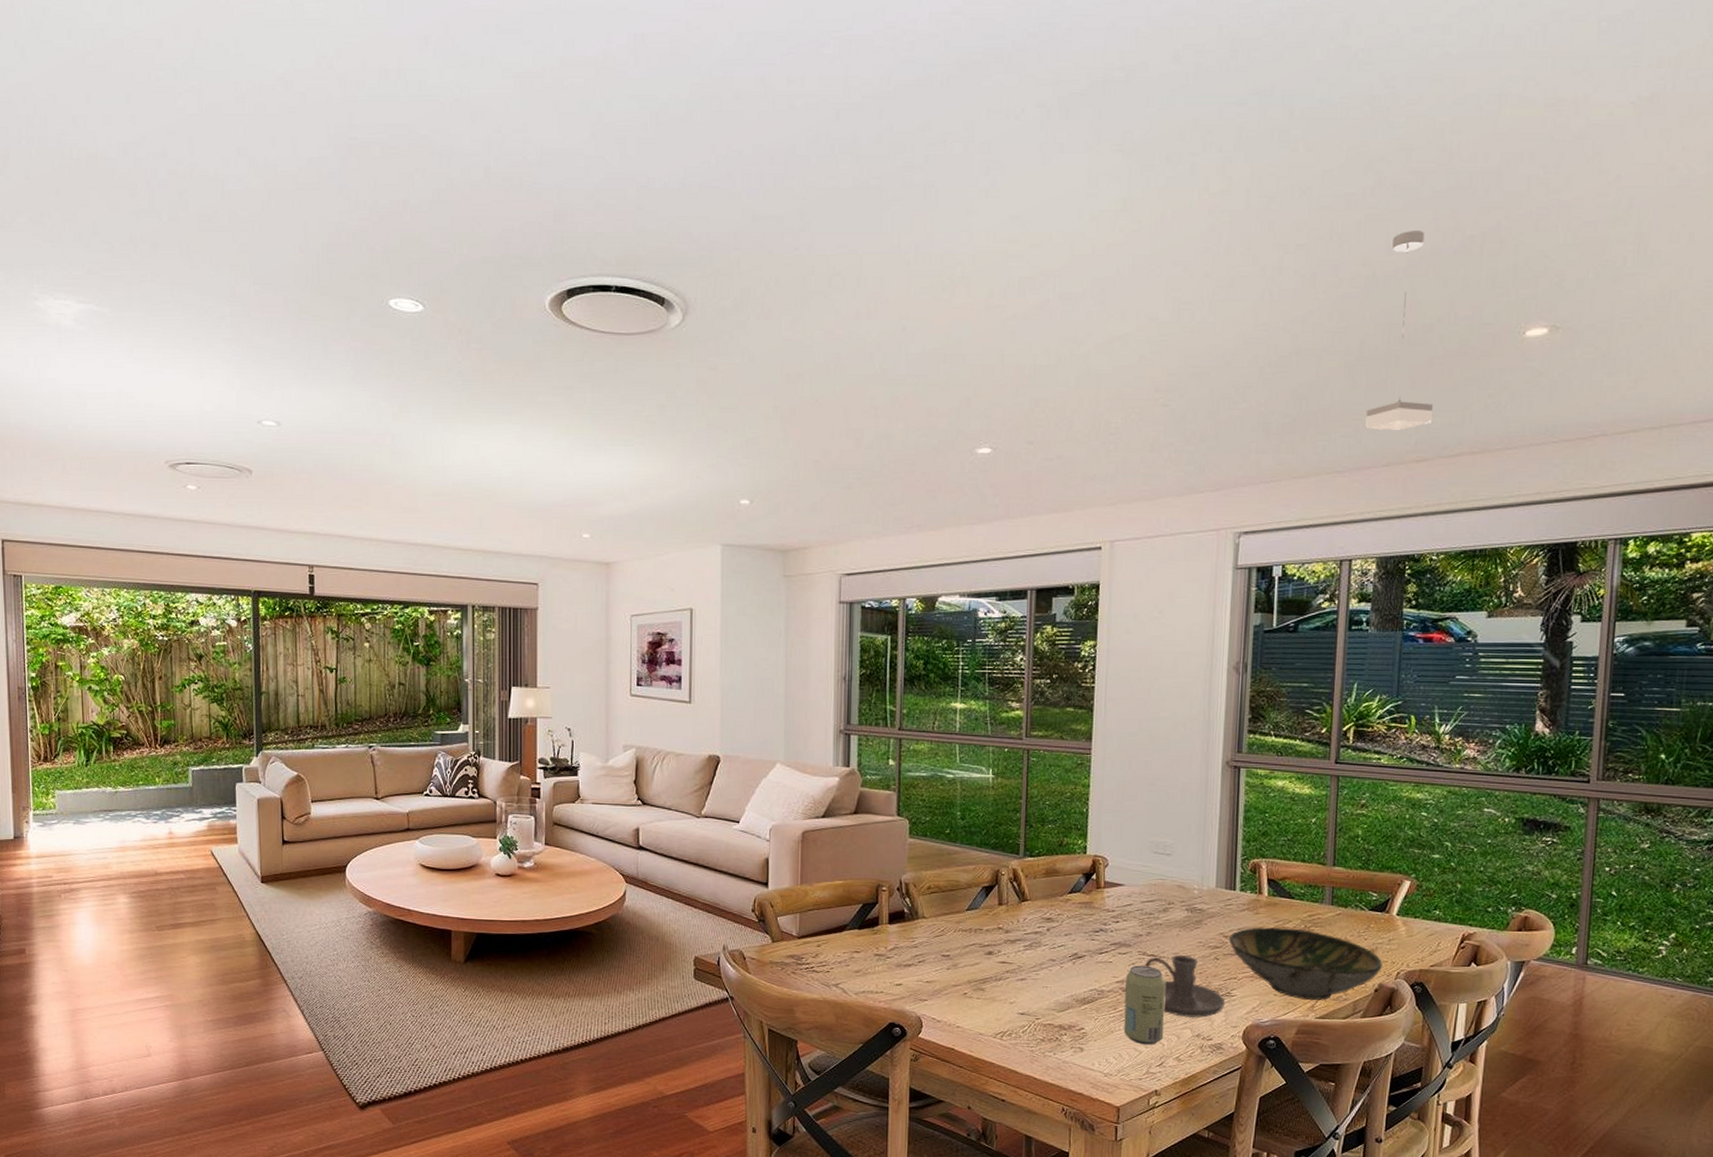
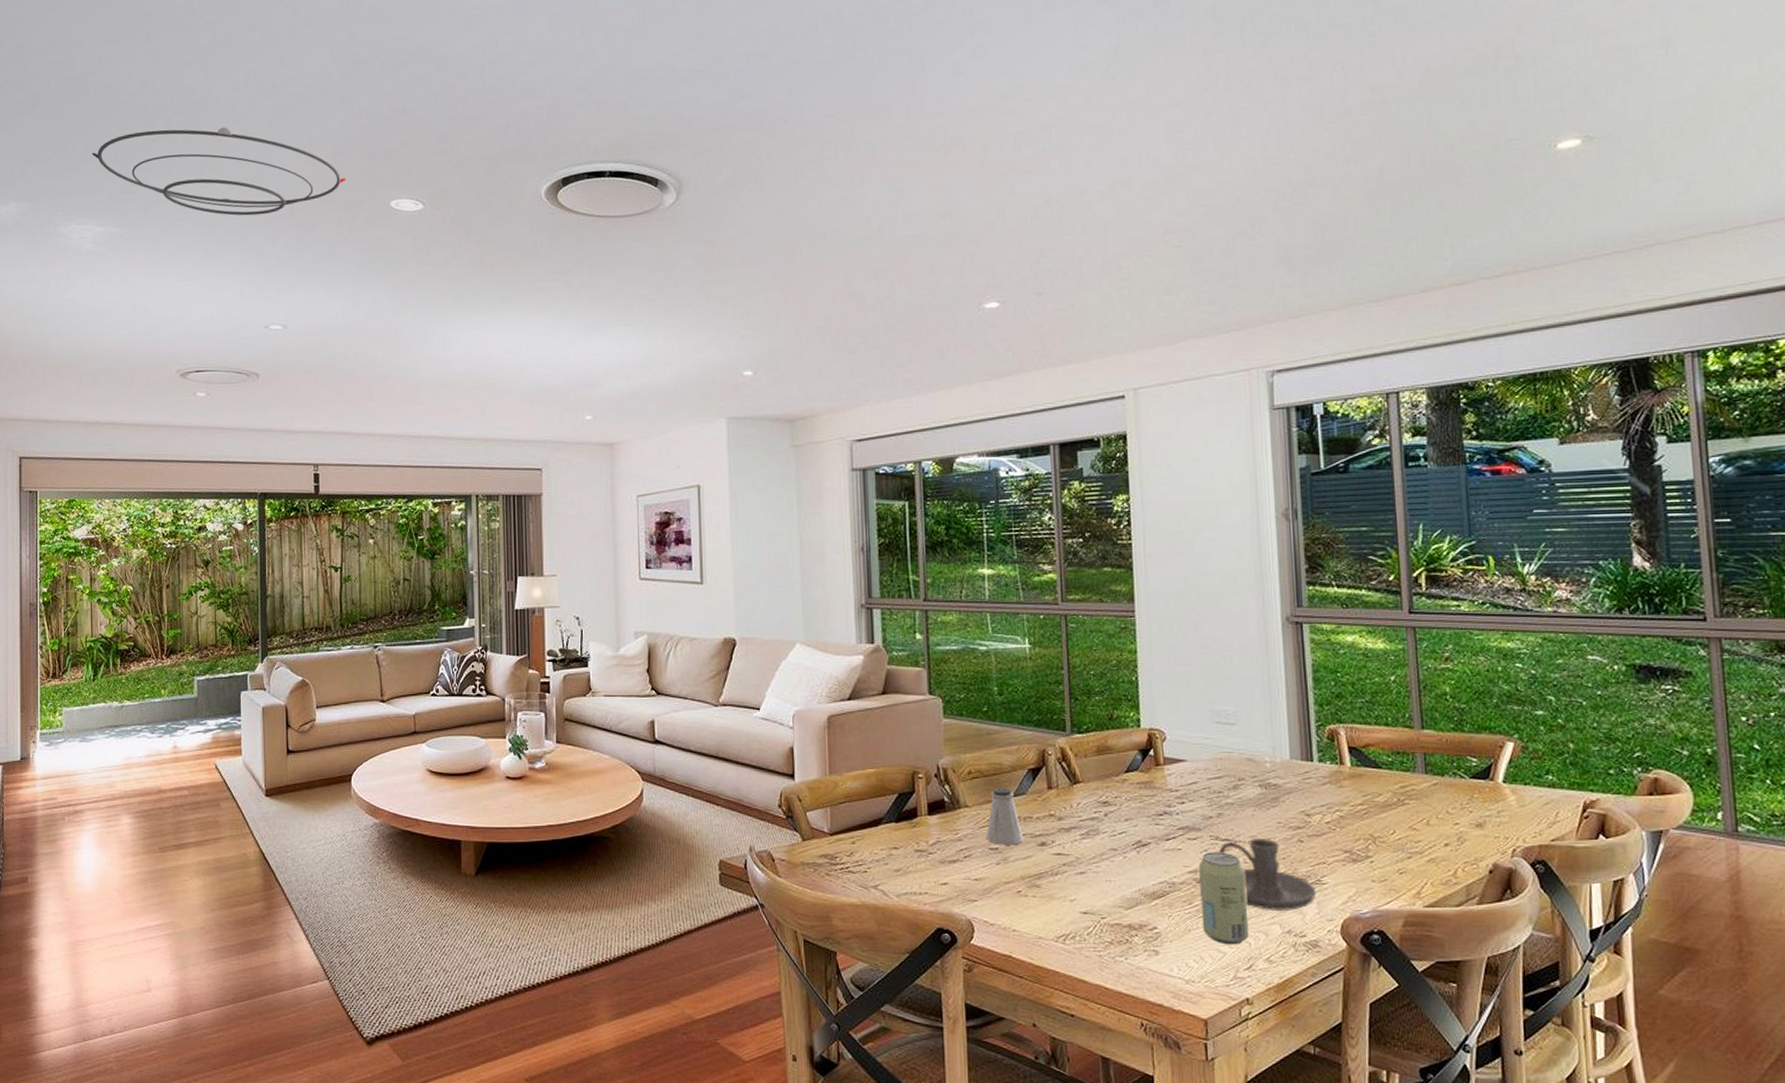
ceiling light: none [69,203,343,304] -> present [92,127,346,216]
saltshaker: none [939,902,974,953] -> present [986,787,1024,845]
bowl: present [1229,927,1382,1000] -> none [1312,802,1494,885]
pendant lamp: present [1365,231,1433,431] -> none [1394,53,1469,256]

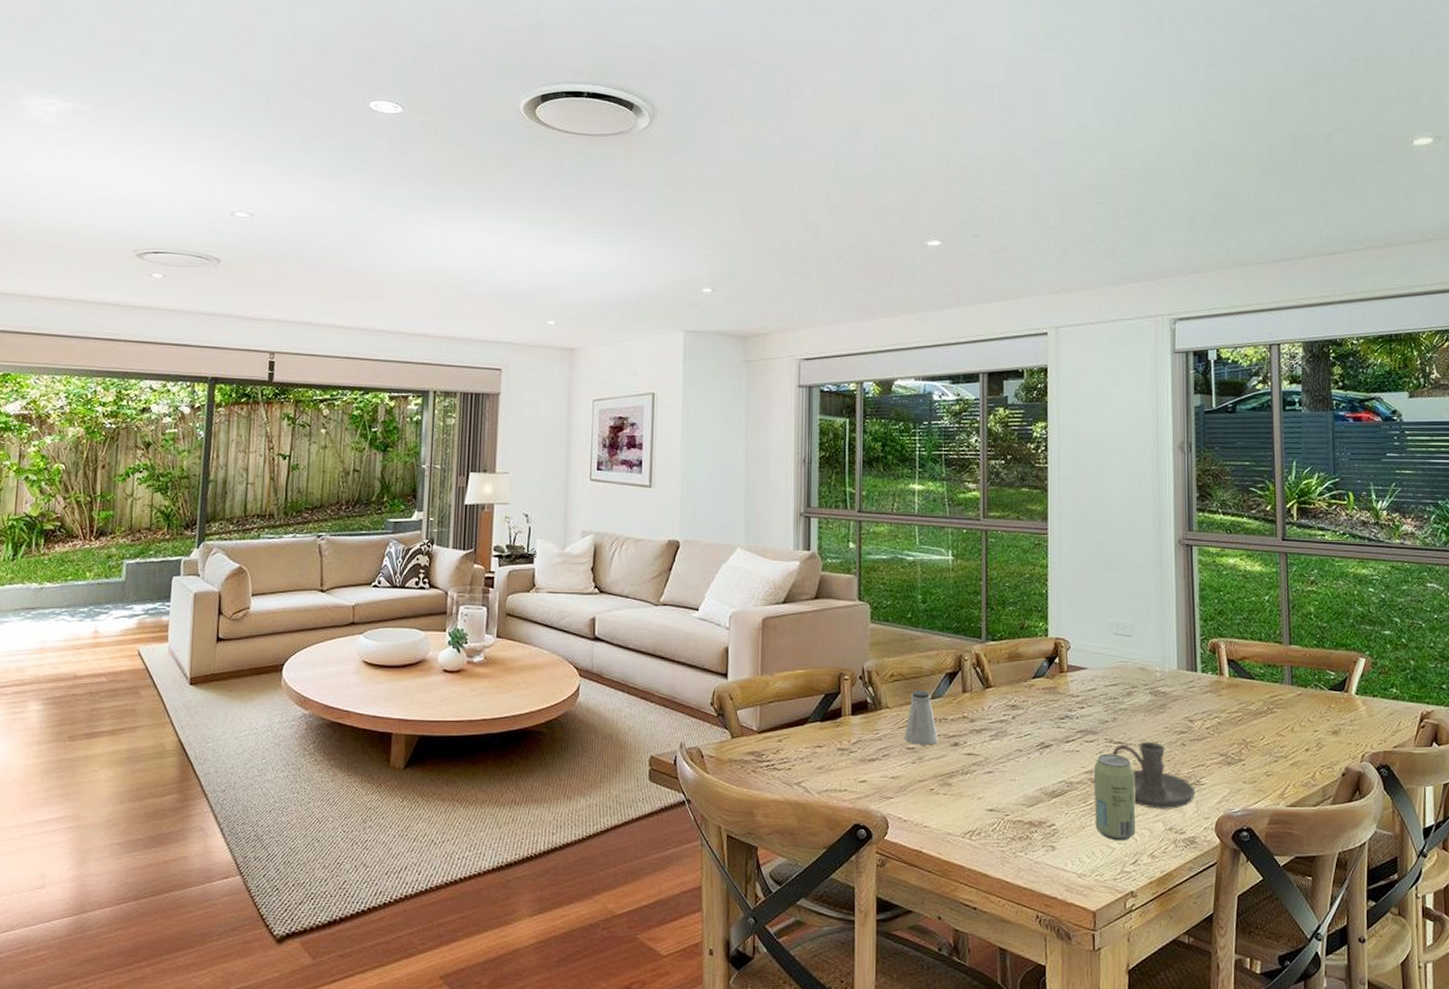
ceiling light: present [92,127,346,216] -> none [63,12,327,104]

